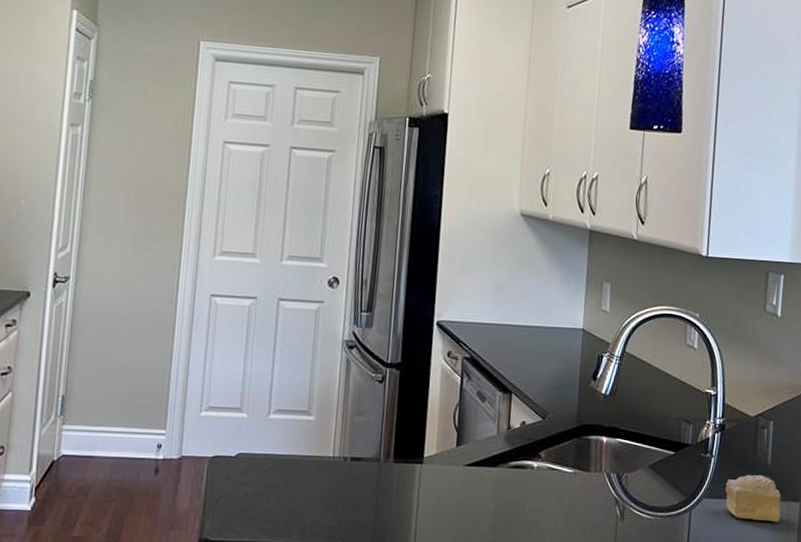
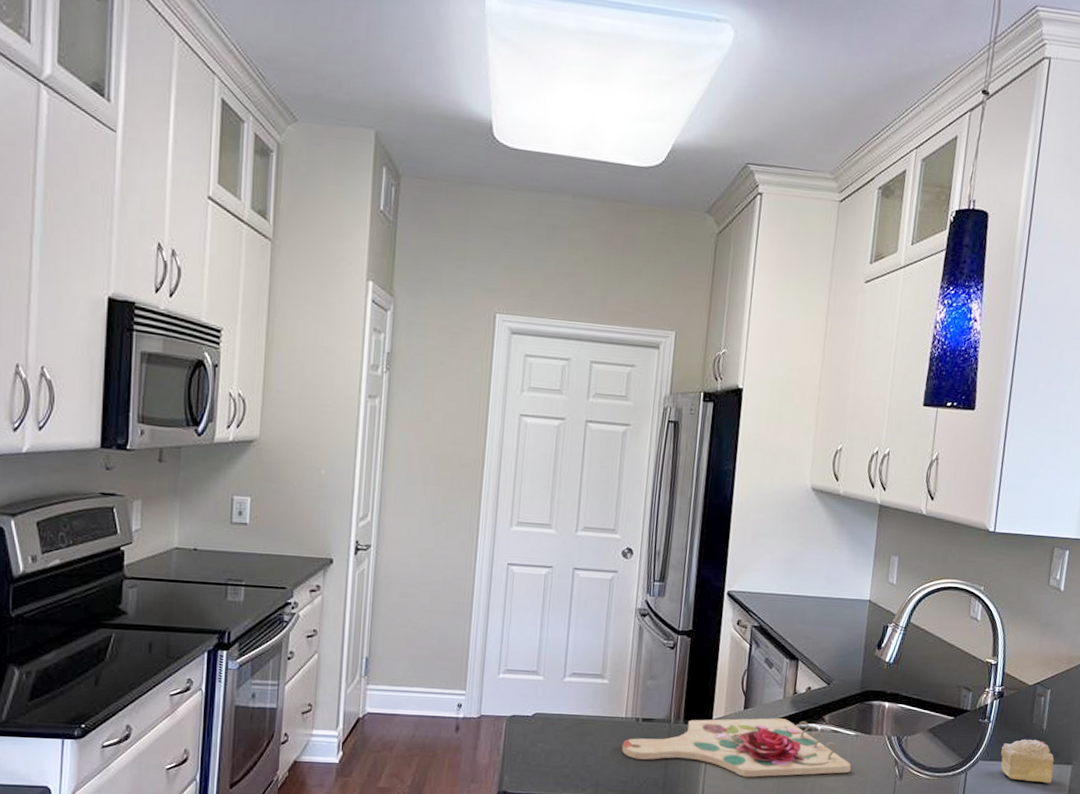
cutting board: none [329,455,570,520] -> present [621,718,851,777]

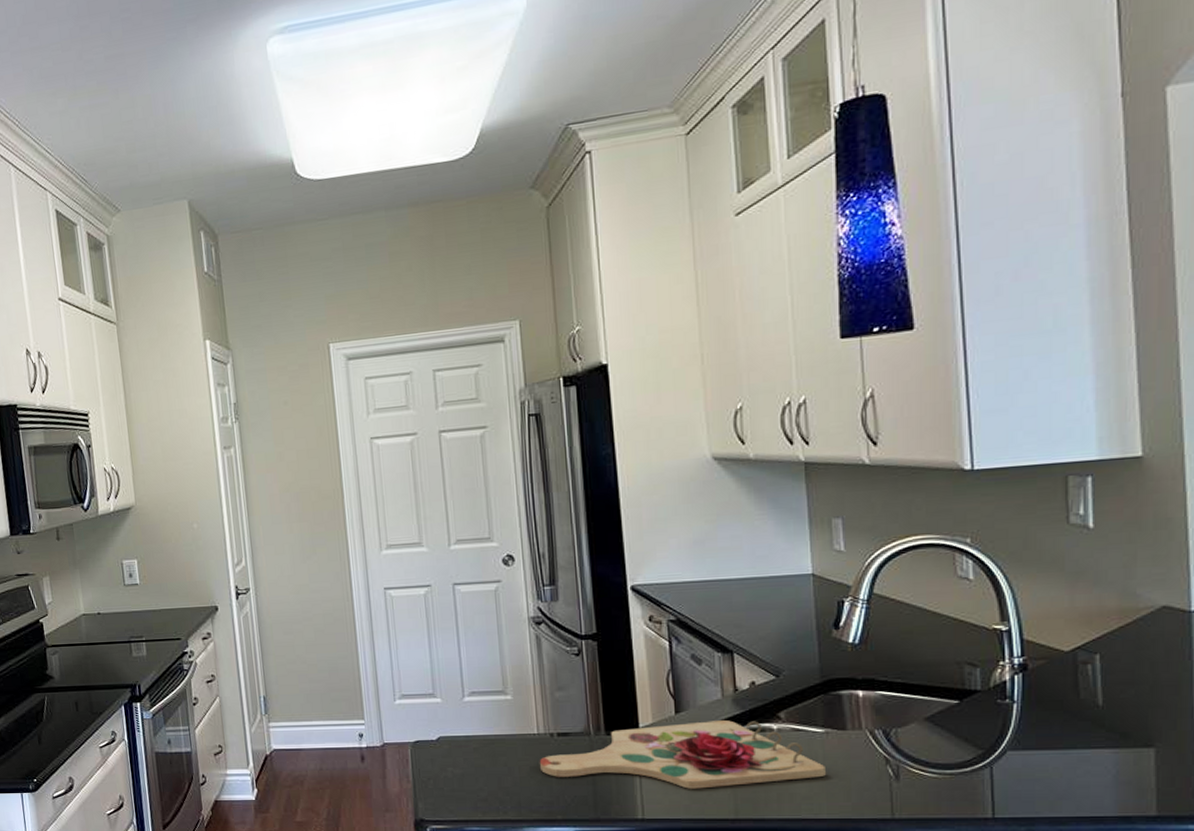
cake slice: present [1000,739,1055,783] -> none [1037,718,1128,773]

